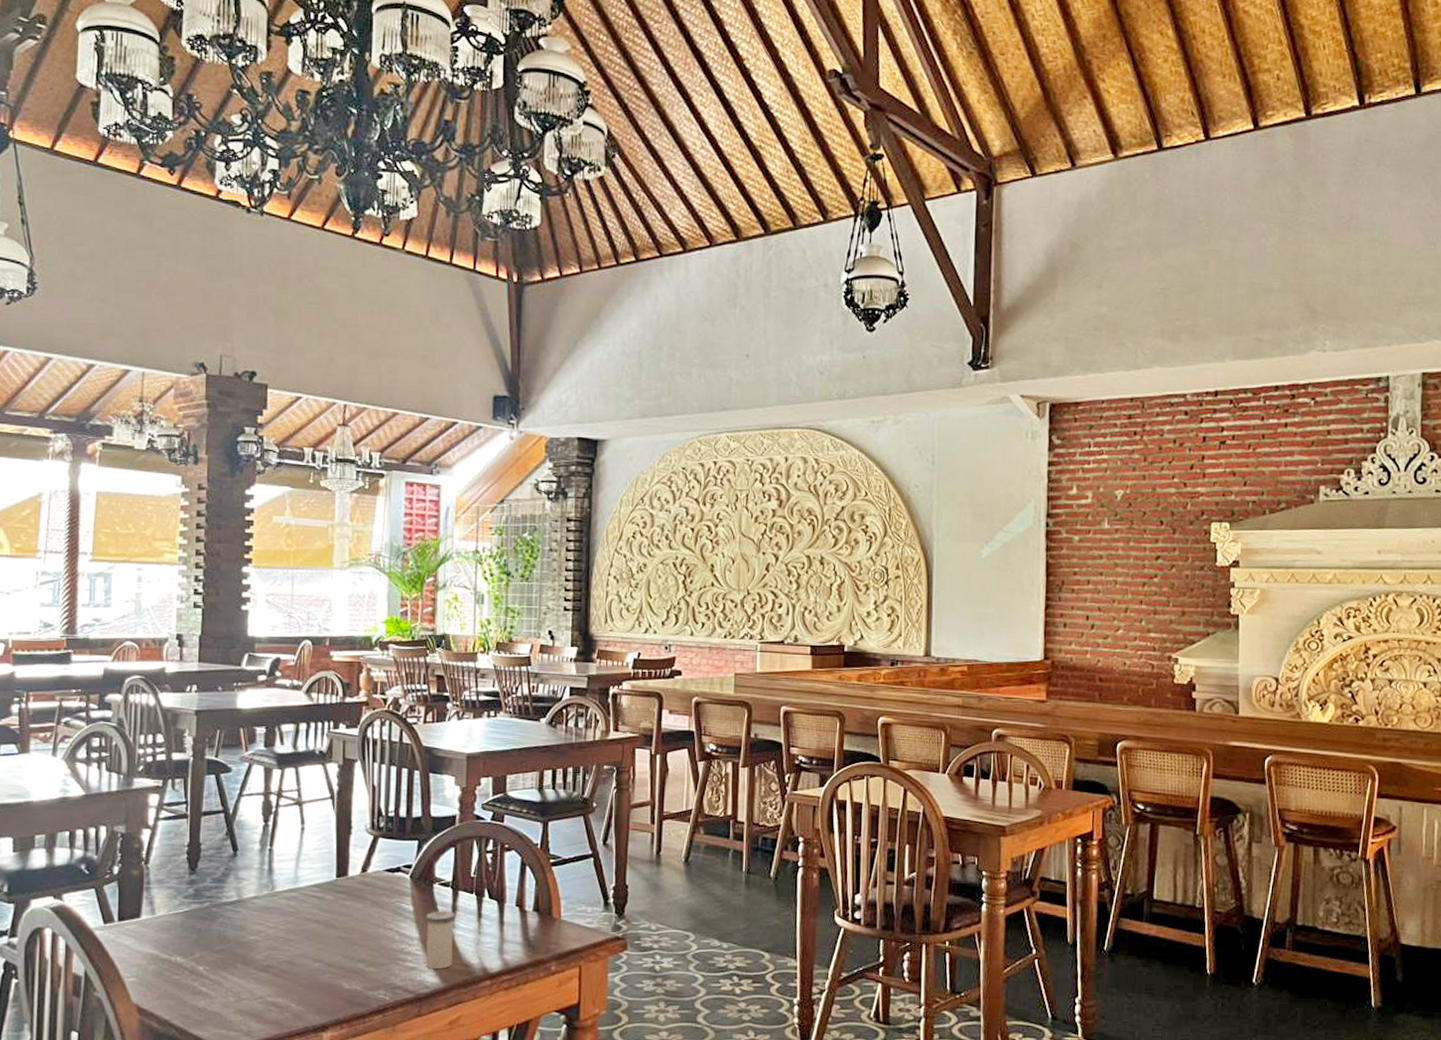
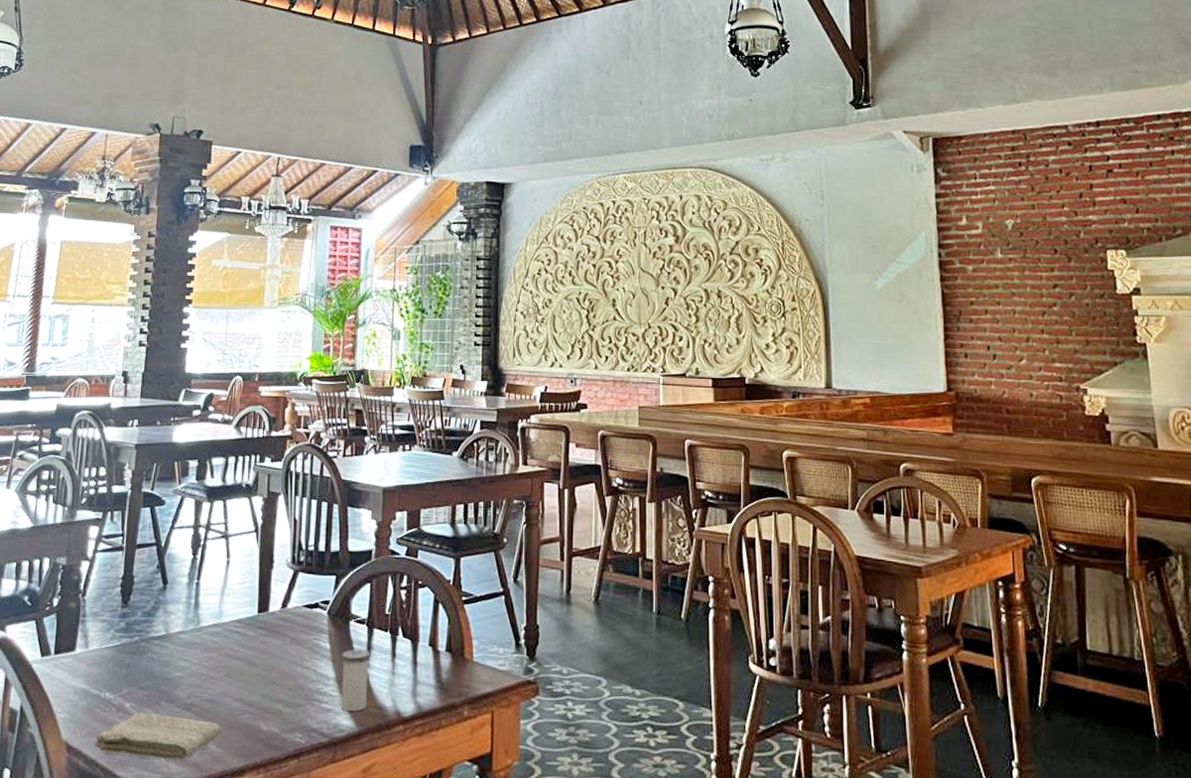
washcloth: none [167,975,302,1019] -> present [94,712,222,761]

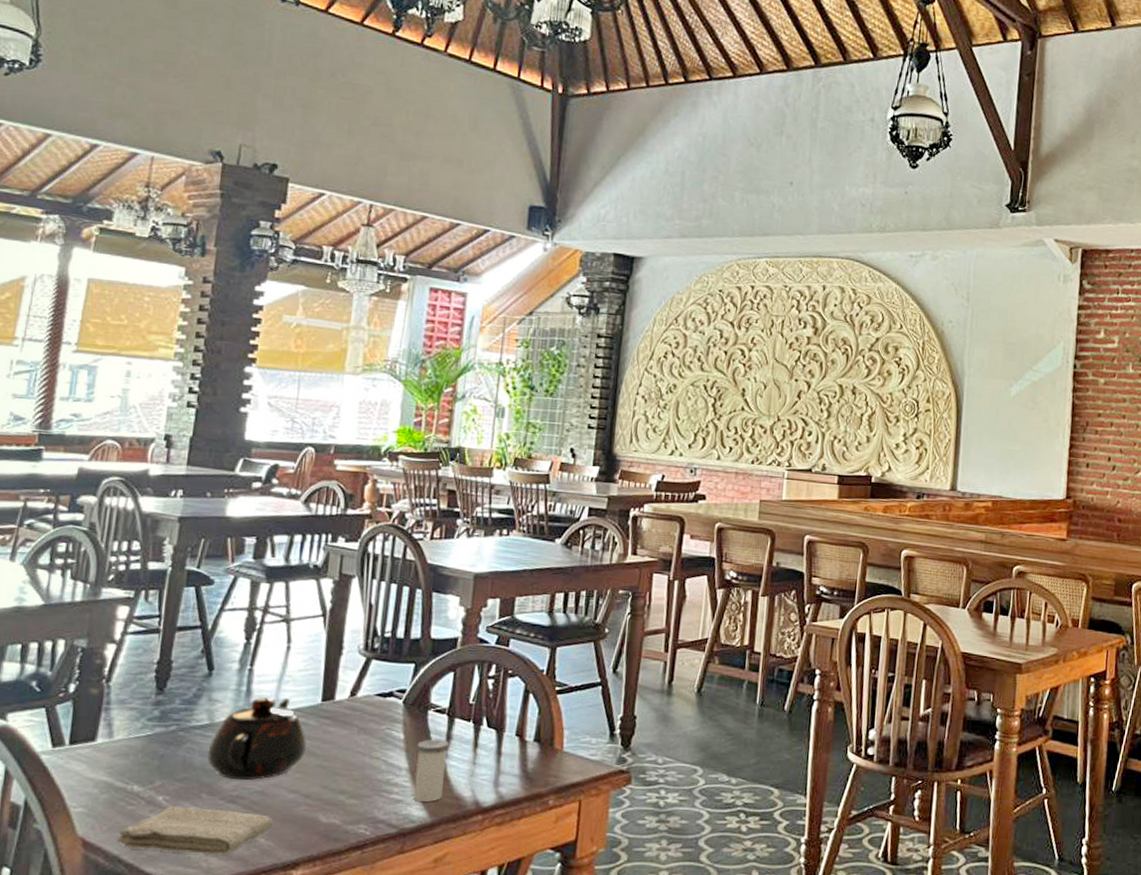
teapot: none [165,608,247,689] -> present [207,696,307,781]

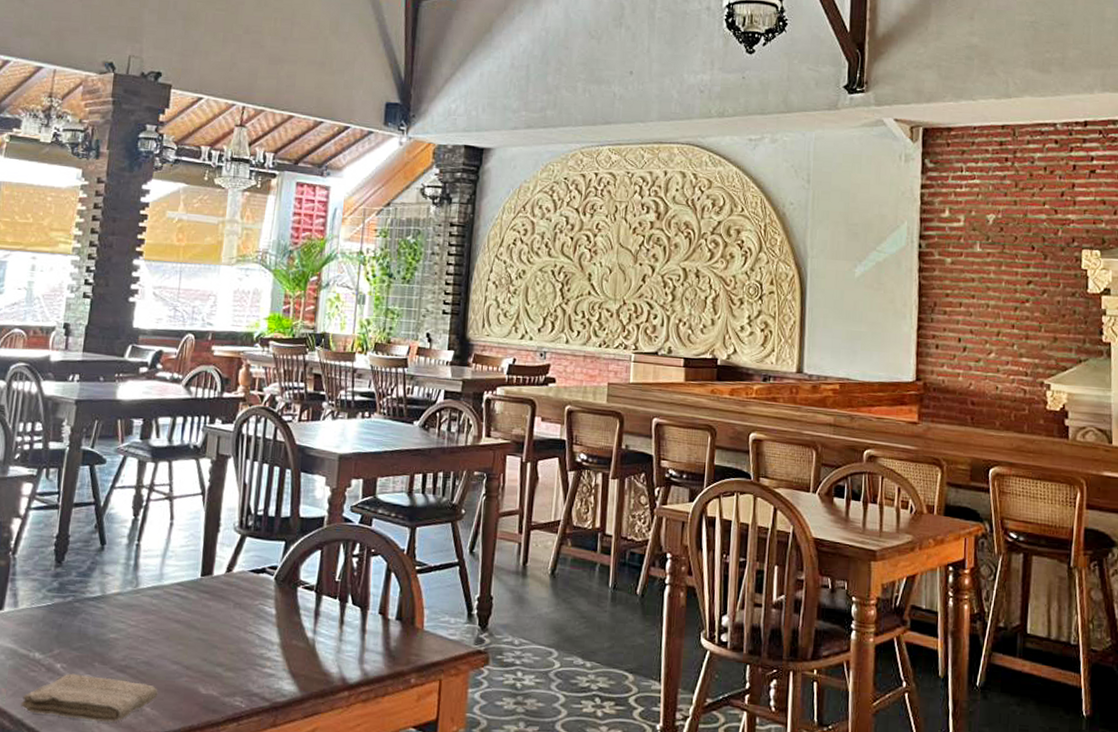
teapot: present [207,696,307,781] -> none [99,570,188,651]
salt shaker: present [413,739,449,802] -> none [285,615,317,677]

